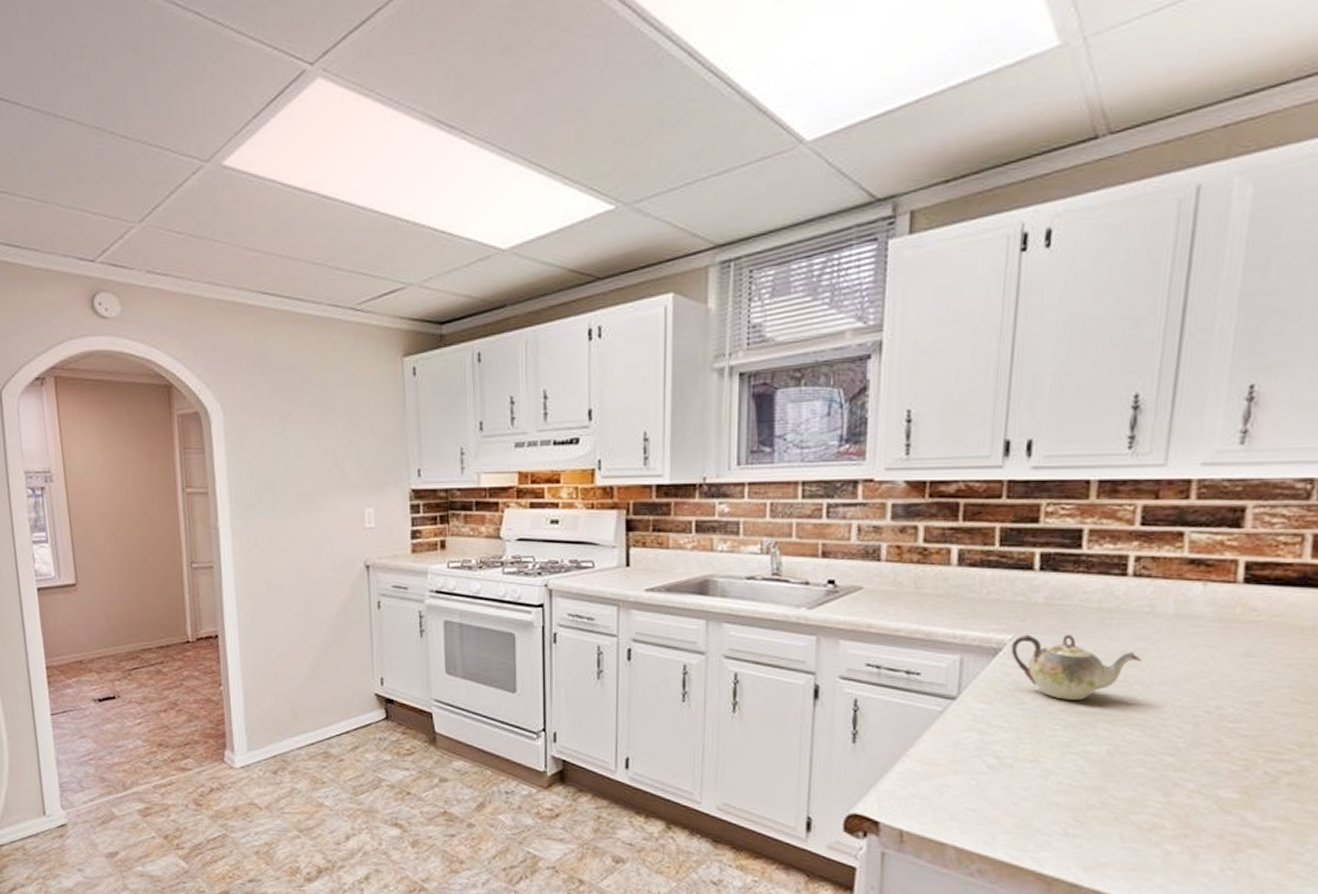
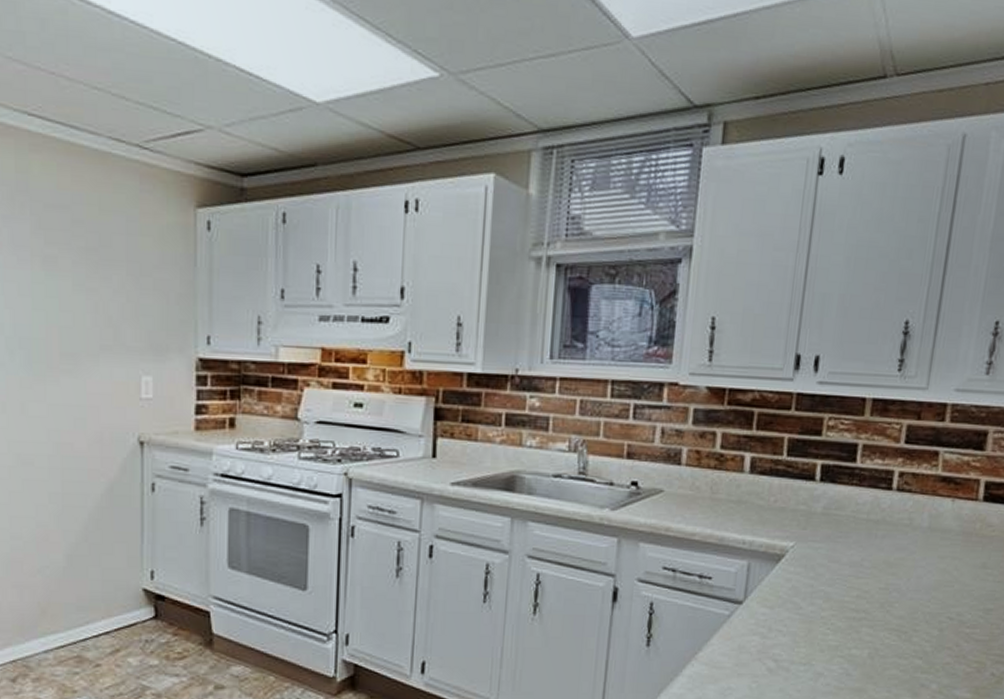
teapot: present [1011,634,1142,700] -> none [792,542,901,606]

